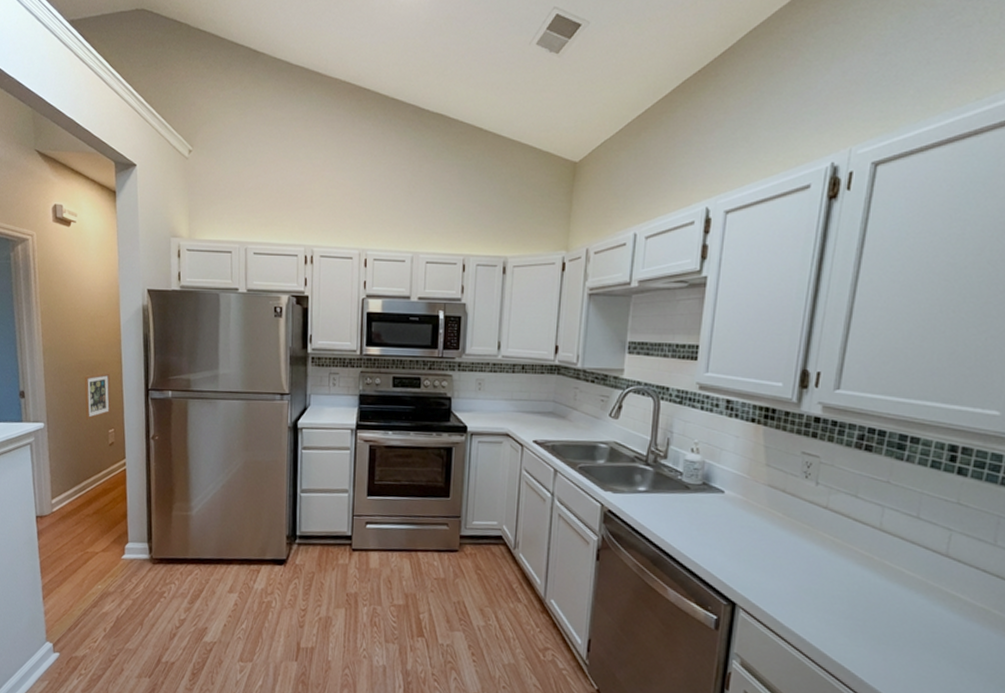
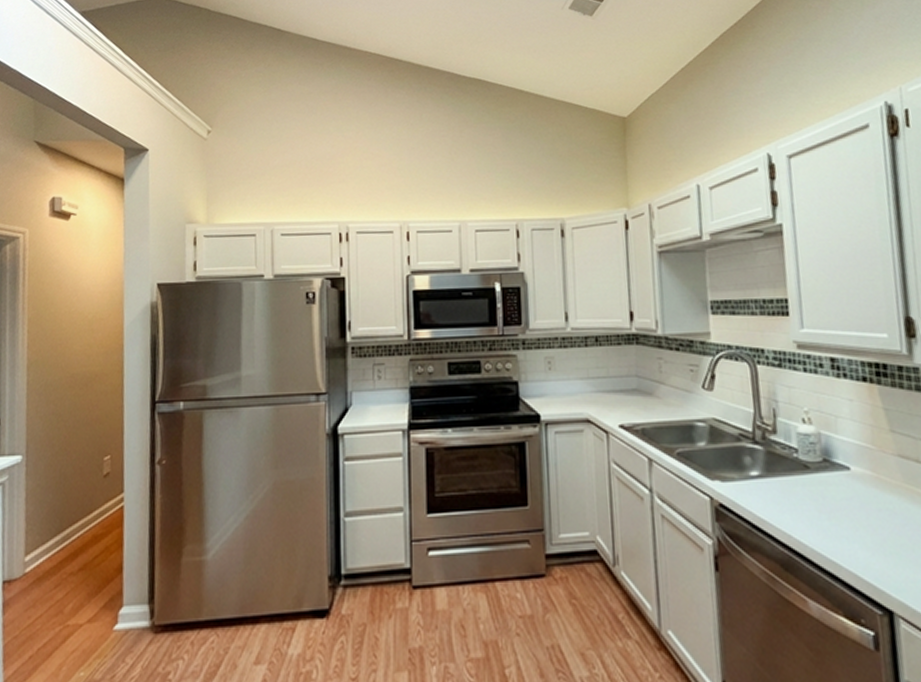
picture frame: present [84,373,112,420] -> none [75,386,109,447]

